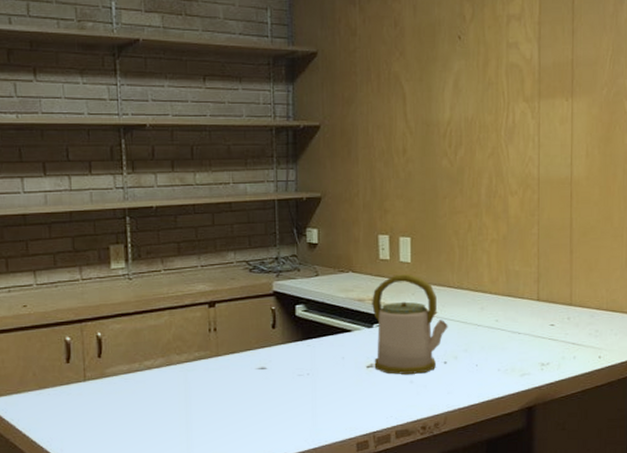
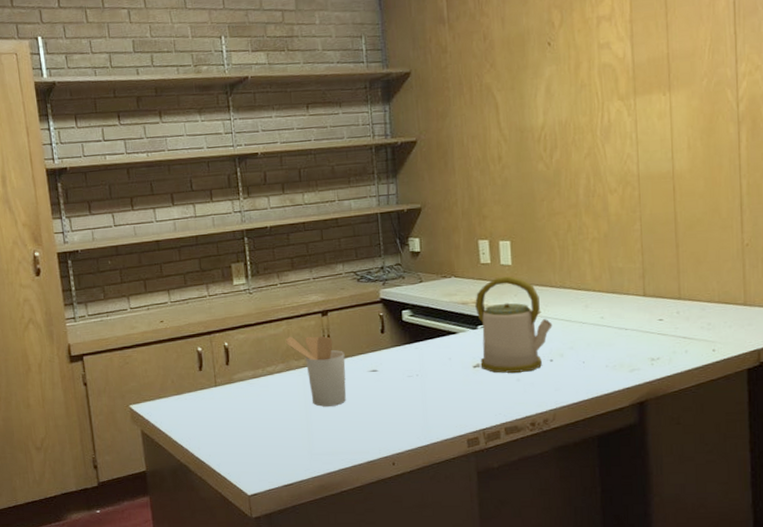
utensil holder: none [166,328,232,406] -> present [285,335,347,407]

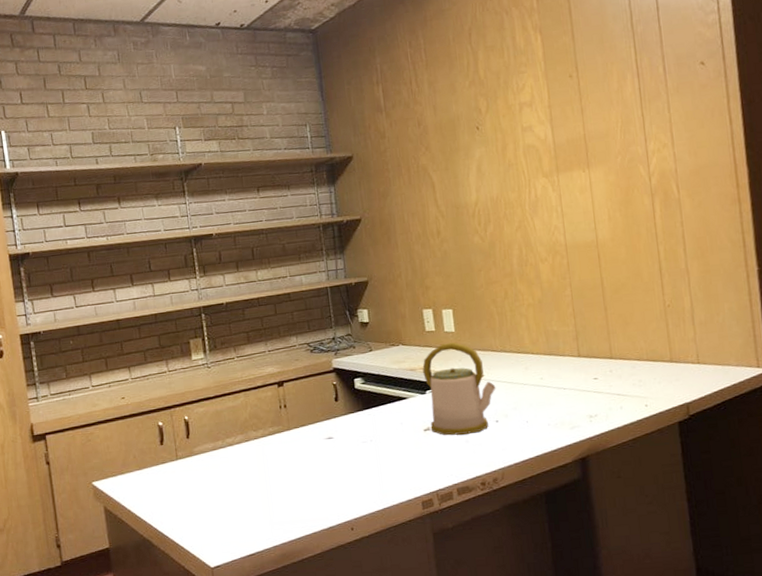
utensil holder: present [285,335,347,407] -> none [243,406,304,476]

